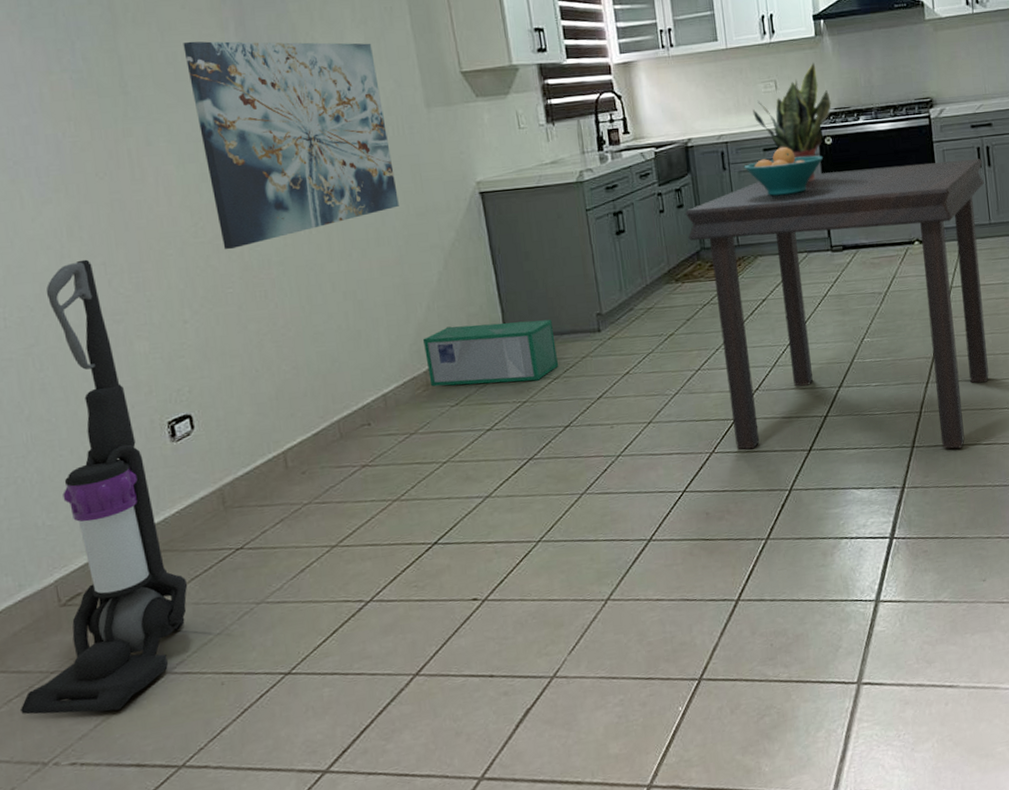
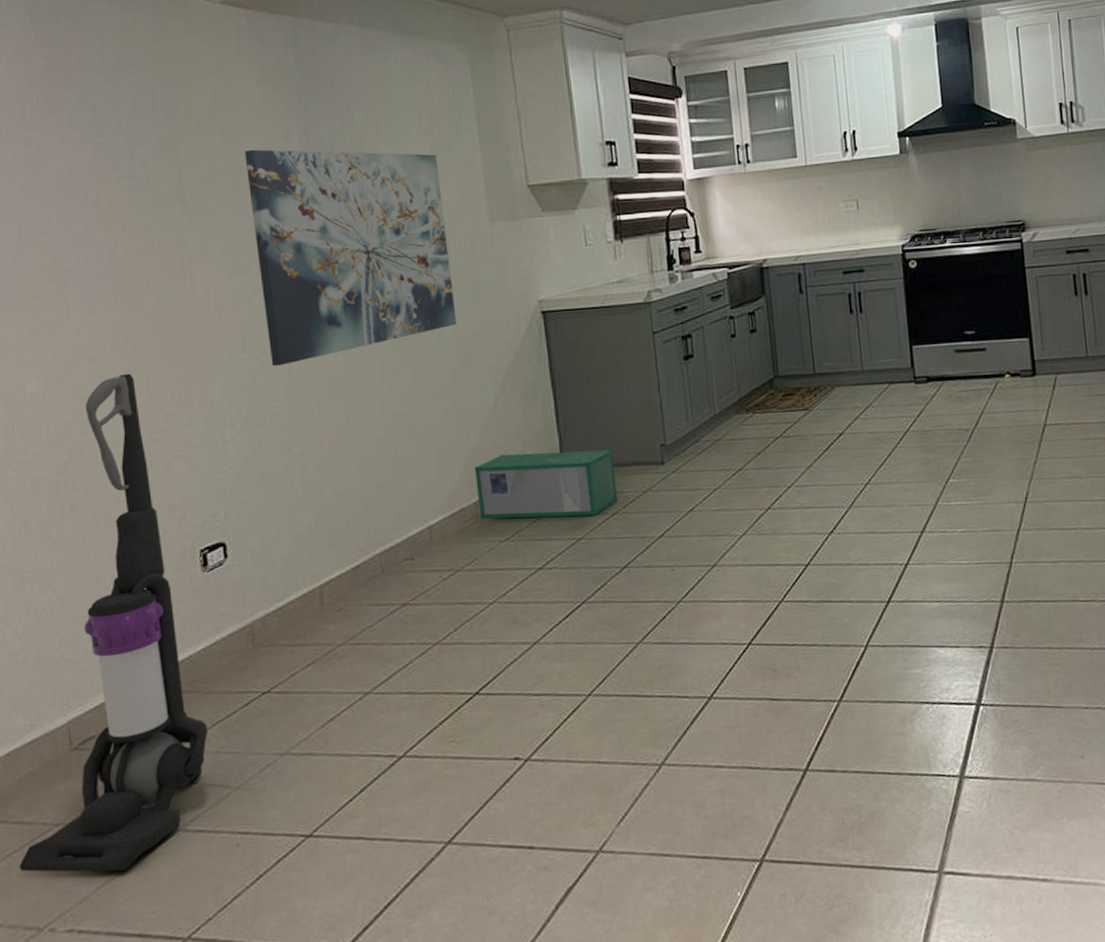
dining table: present [685,158,989,450] -> none [758,286,1087,605]
fruit bowl: present [744,146,823,196] -> none [822,269,907,322]
potted plant: present [752,62,832,181] -> none [832,181,917,307]

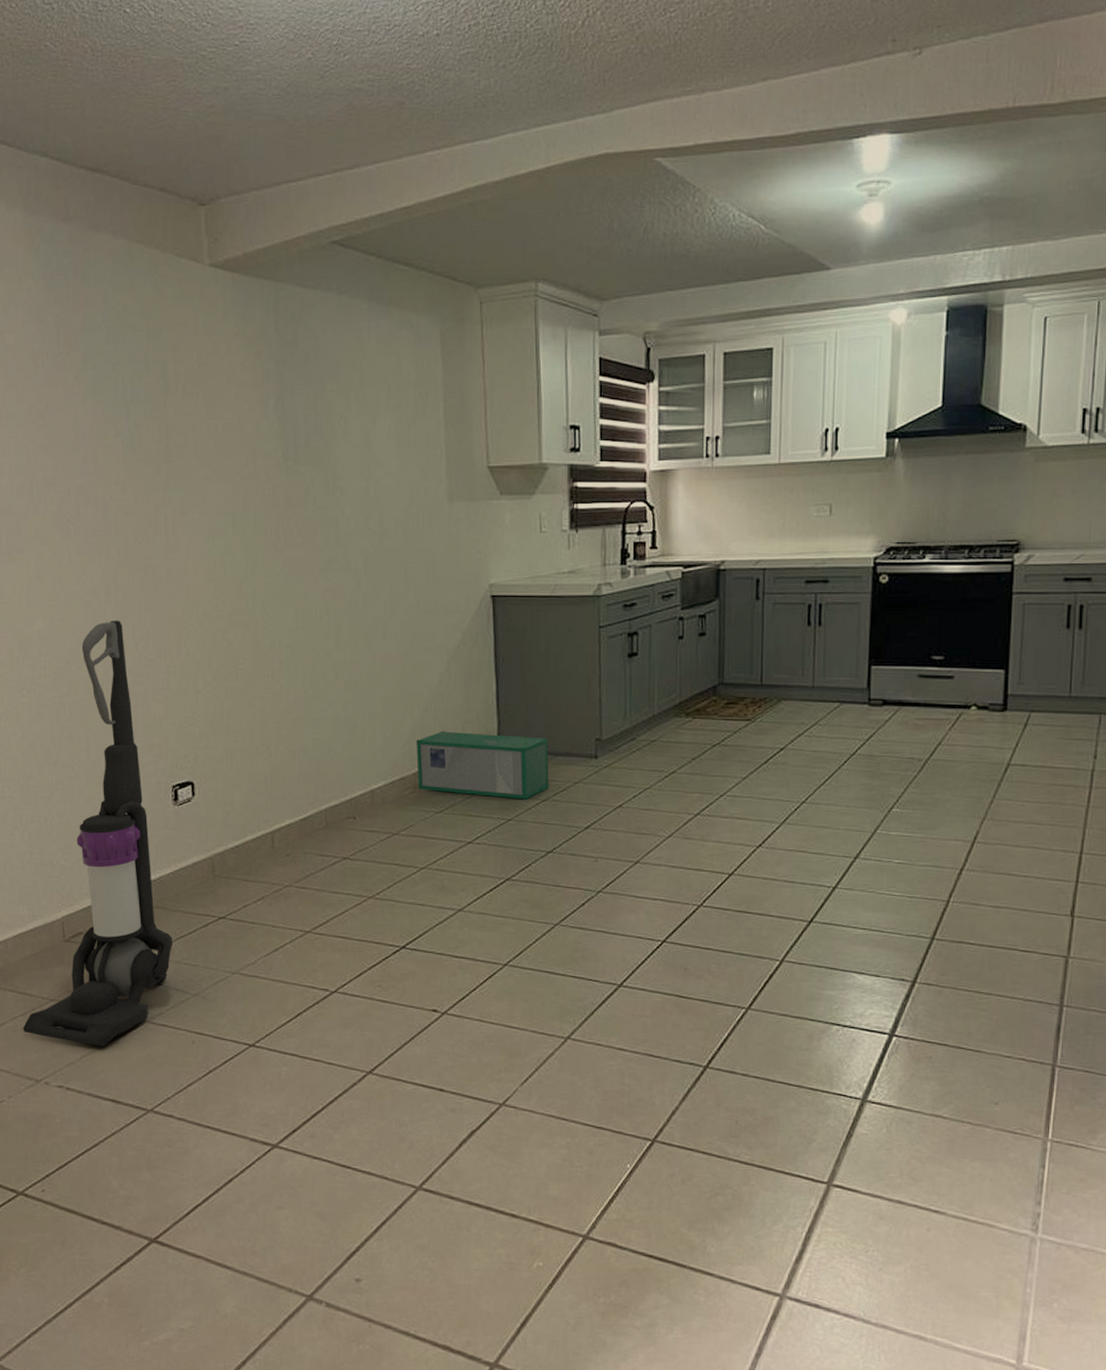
wall art: present [244,149,457,367] -> none [225,415,410,626]

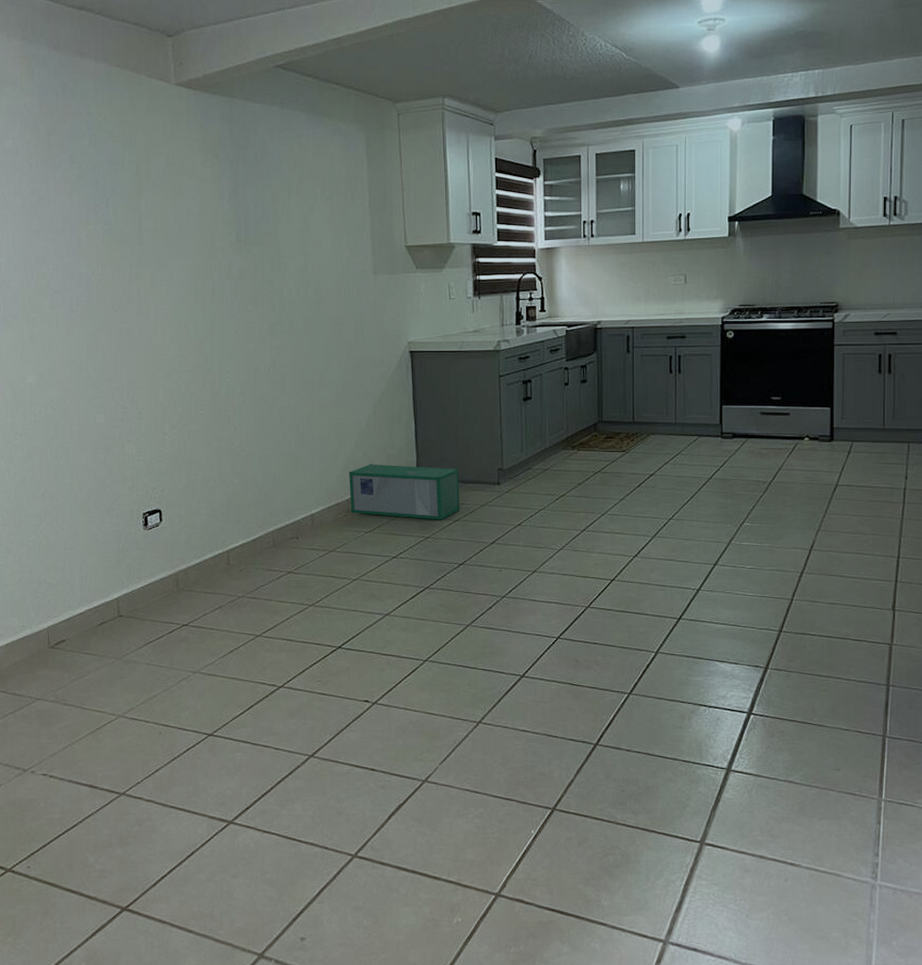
vacuum cleaner: present [22,620,173,1046] -> none [12,374,143,739]

